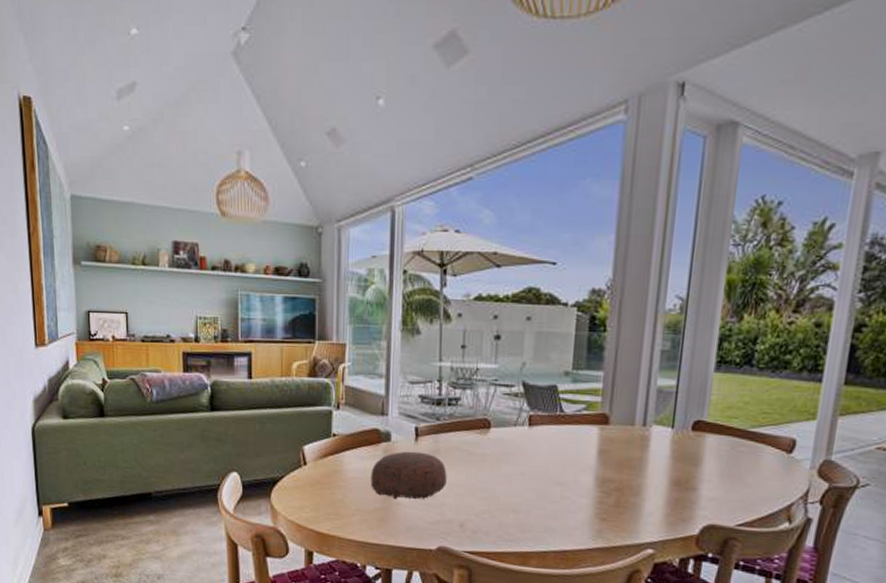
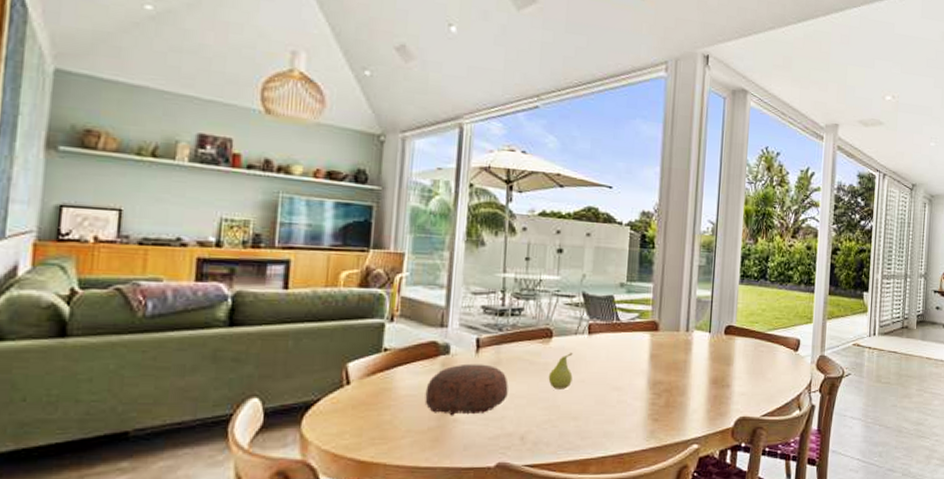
fruit: none [487,445,512,482] -> present [548,353,573,390]

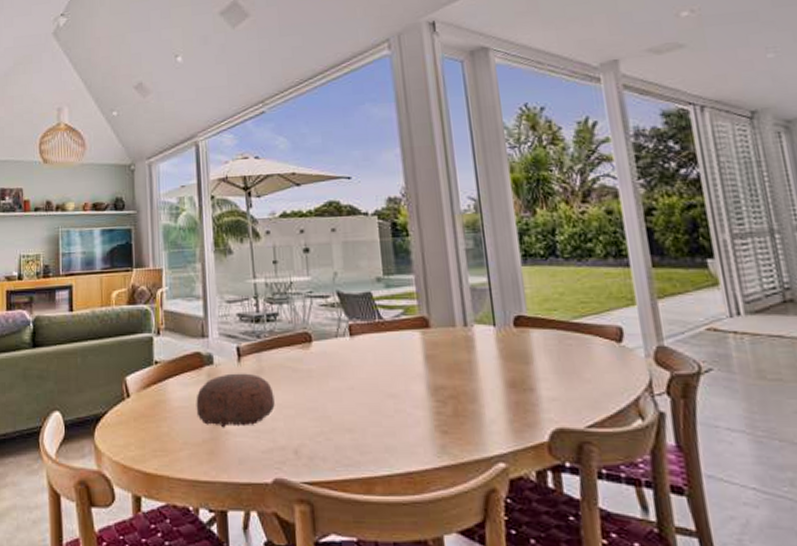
fruit: present [548,353,573,390] -> none [314,358,341,398]

